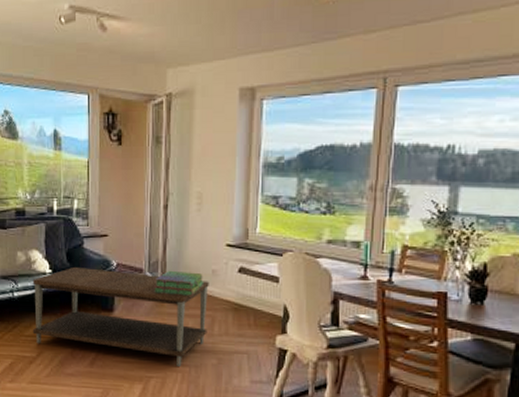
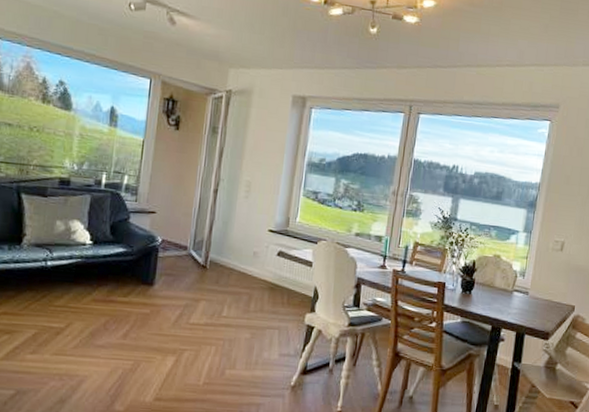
coffee table: present [32,266,209,366] -> none [63,239,250,340]
stack of books: present [154,270,203,296] -> none [196,249,245,275]

